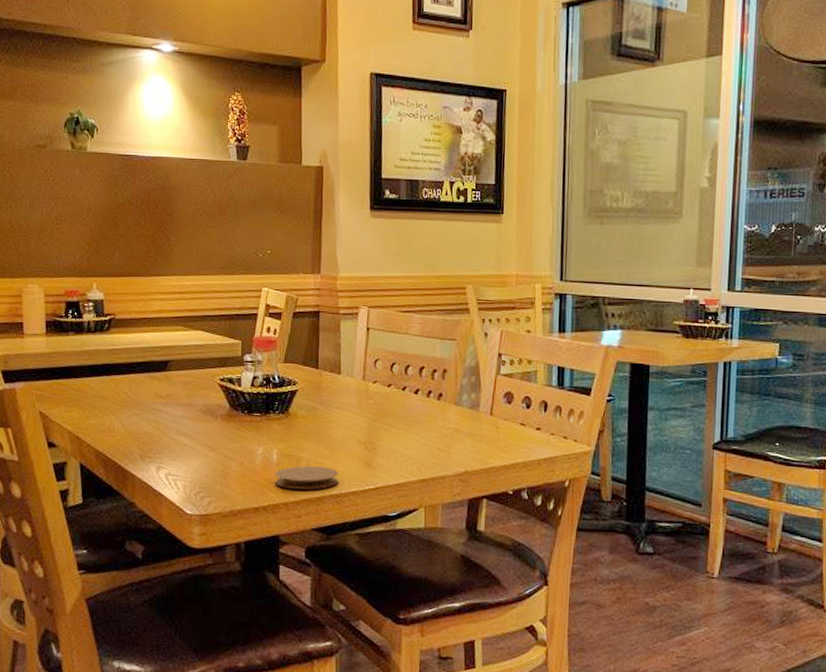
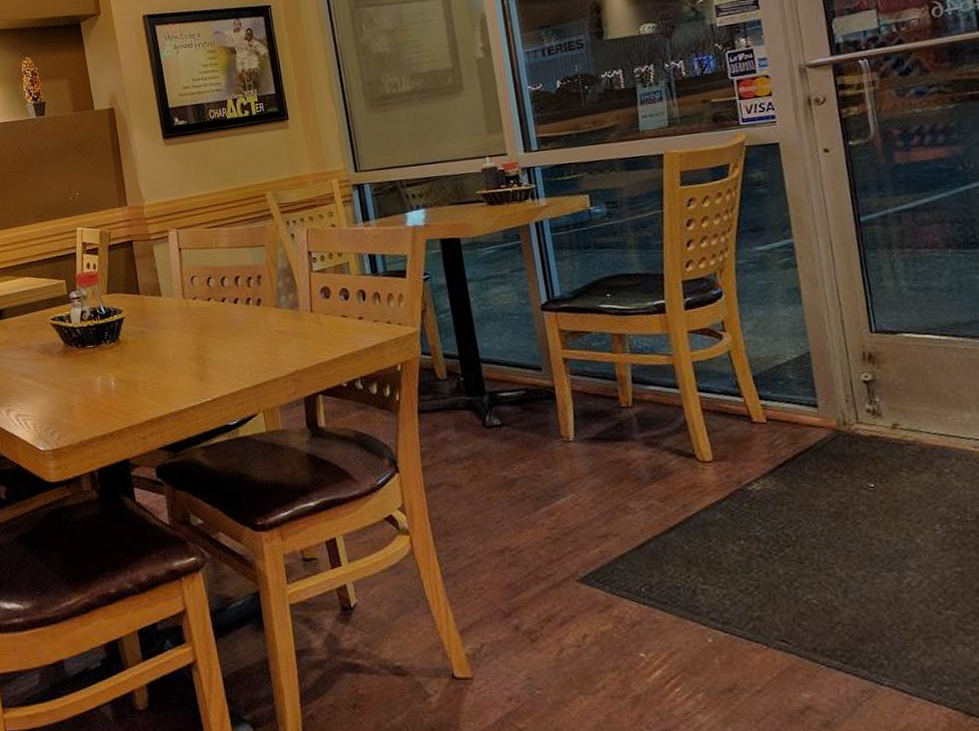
coaster: present [275,466,339,490] -> none [115,386,176,413]

